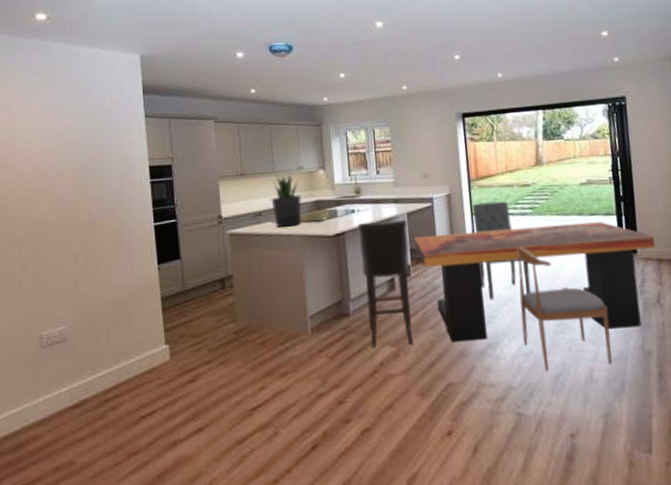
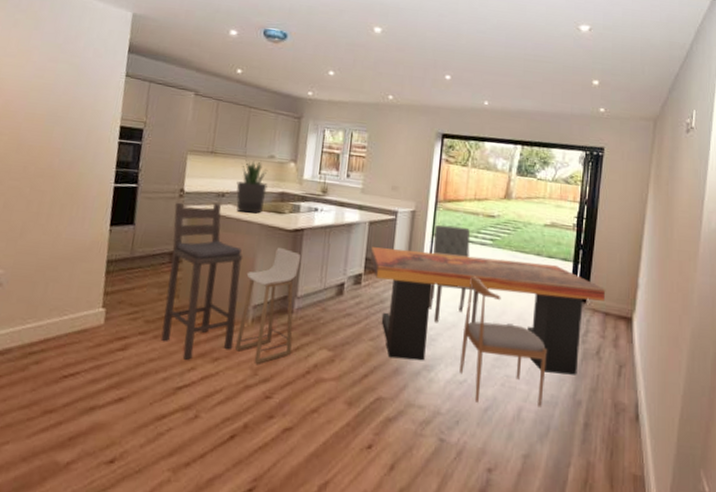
bar stool: none [216,223,298,380] -> present [161,202,243,360]
bar stool: none [297,254,356,372] -> present [235,247,301,364]
bar stool: present [357,219,414,349] -> none [308,223,367,354]

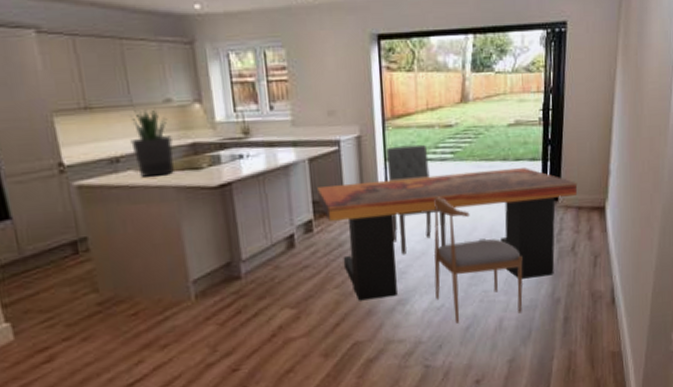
bar stool: present [161,202,243,360] -> none [57,172,181,355]
bar stool: present [235,247,301,364] -> none [174,208,251,340]

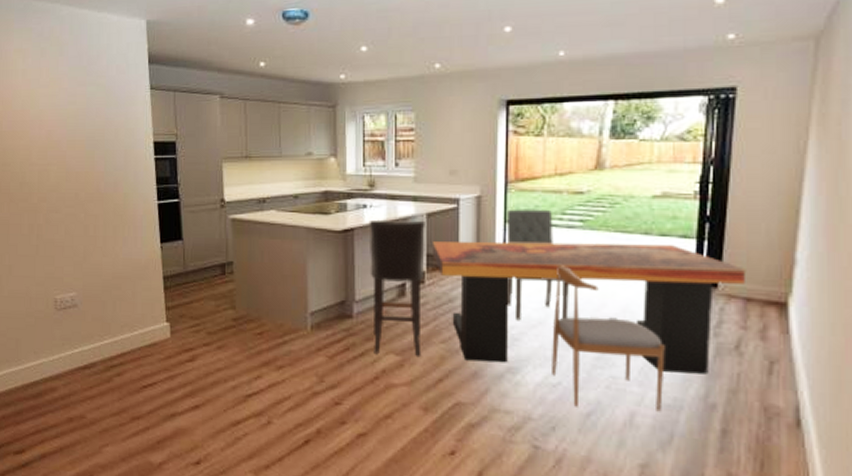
planter: present [129,106,174,178] -> none [276,157,309,218]
bar stool: none [247,166,317,312] -> present [368,219,425,358]

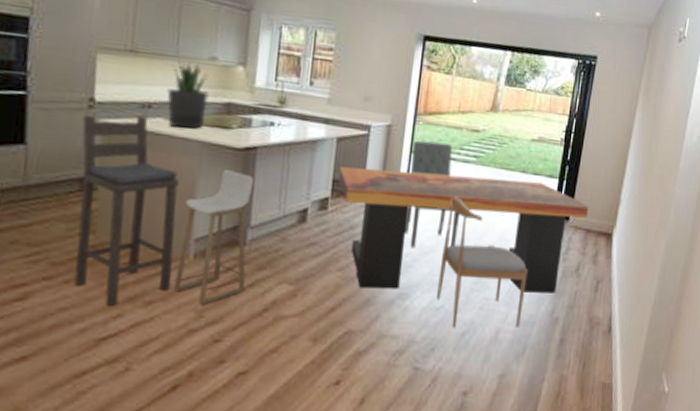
bar stool: none [218,210,295,369] -> present [74,115,180,306]
planter: none [276,157,309,218] -> present [167,58,209,130]
bar stool: none [298,250,357,371] -> present [174,168,255,305]
bar stool: present [368,219,425,358] -> none [265,139,335,287]

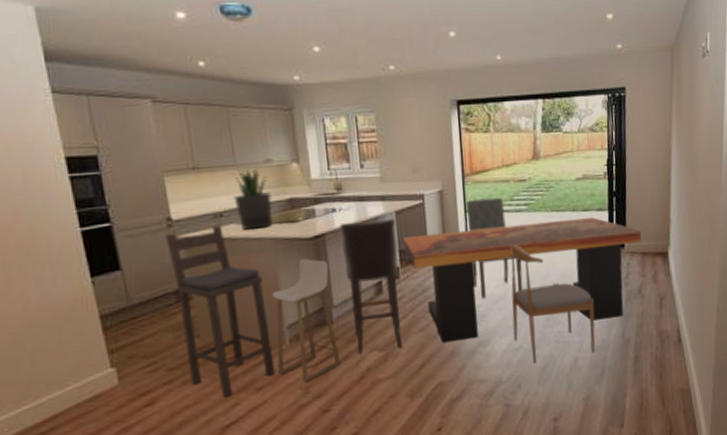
bar stool: none [265,139,335,287] -> present [339,218,403,355]

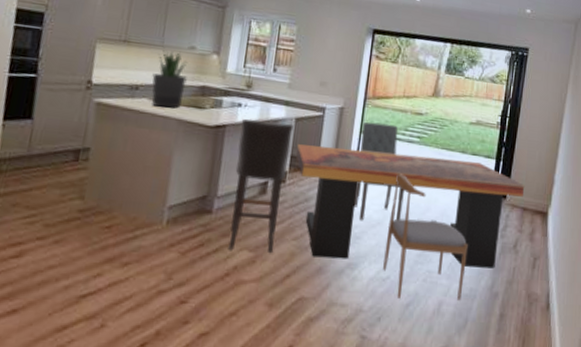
bar stool: present [165,226,276,398] -> none [62,95,159,266]
bar stool: present [271,258,341,383] -> none [148,144,223,268]

